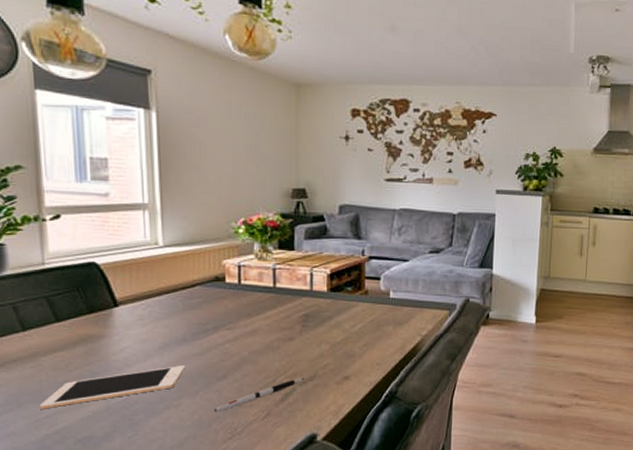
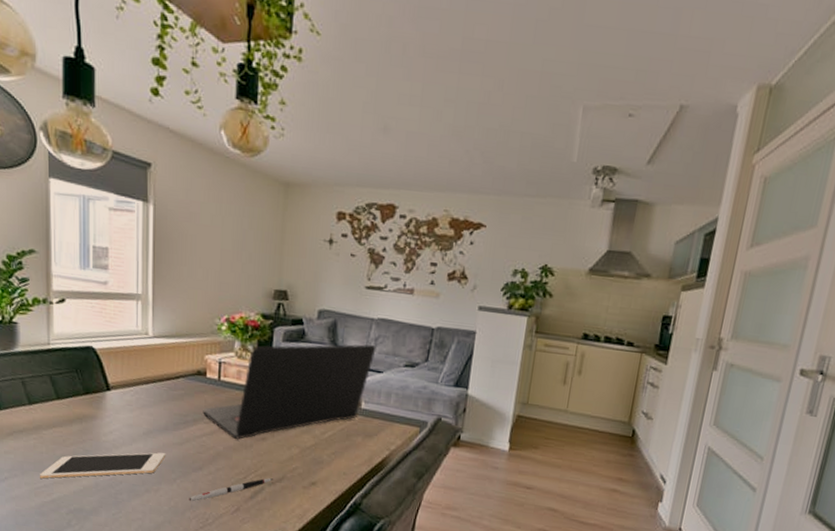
laptop: none [224,234,400,343] -> present [203,344,376,440]

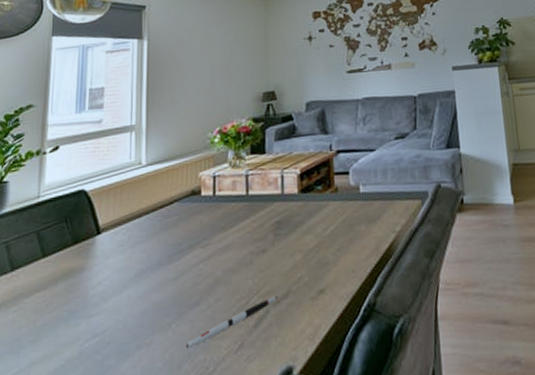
cell phone: present [40,452,166,479] -> none [15,294,160,362]
laptop: present [203,344,376,440] -> none [198,124,366,259]

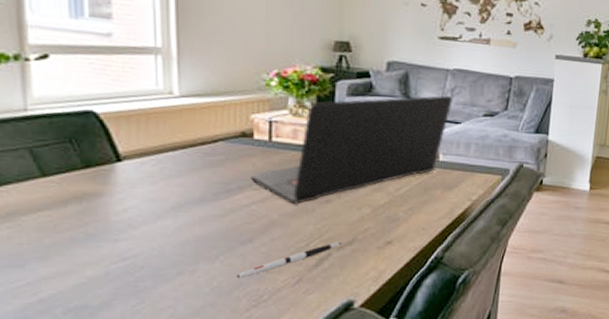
laptop: none [198,124,366,259] -> present [250,95,453,205]

